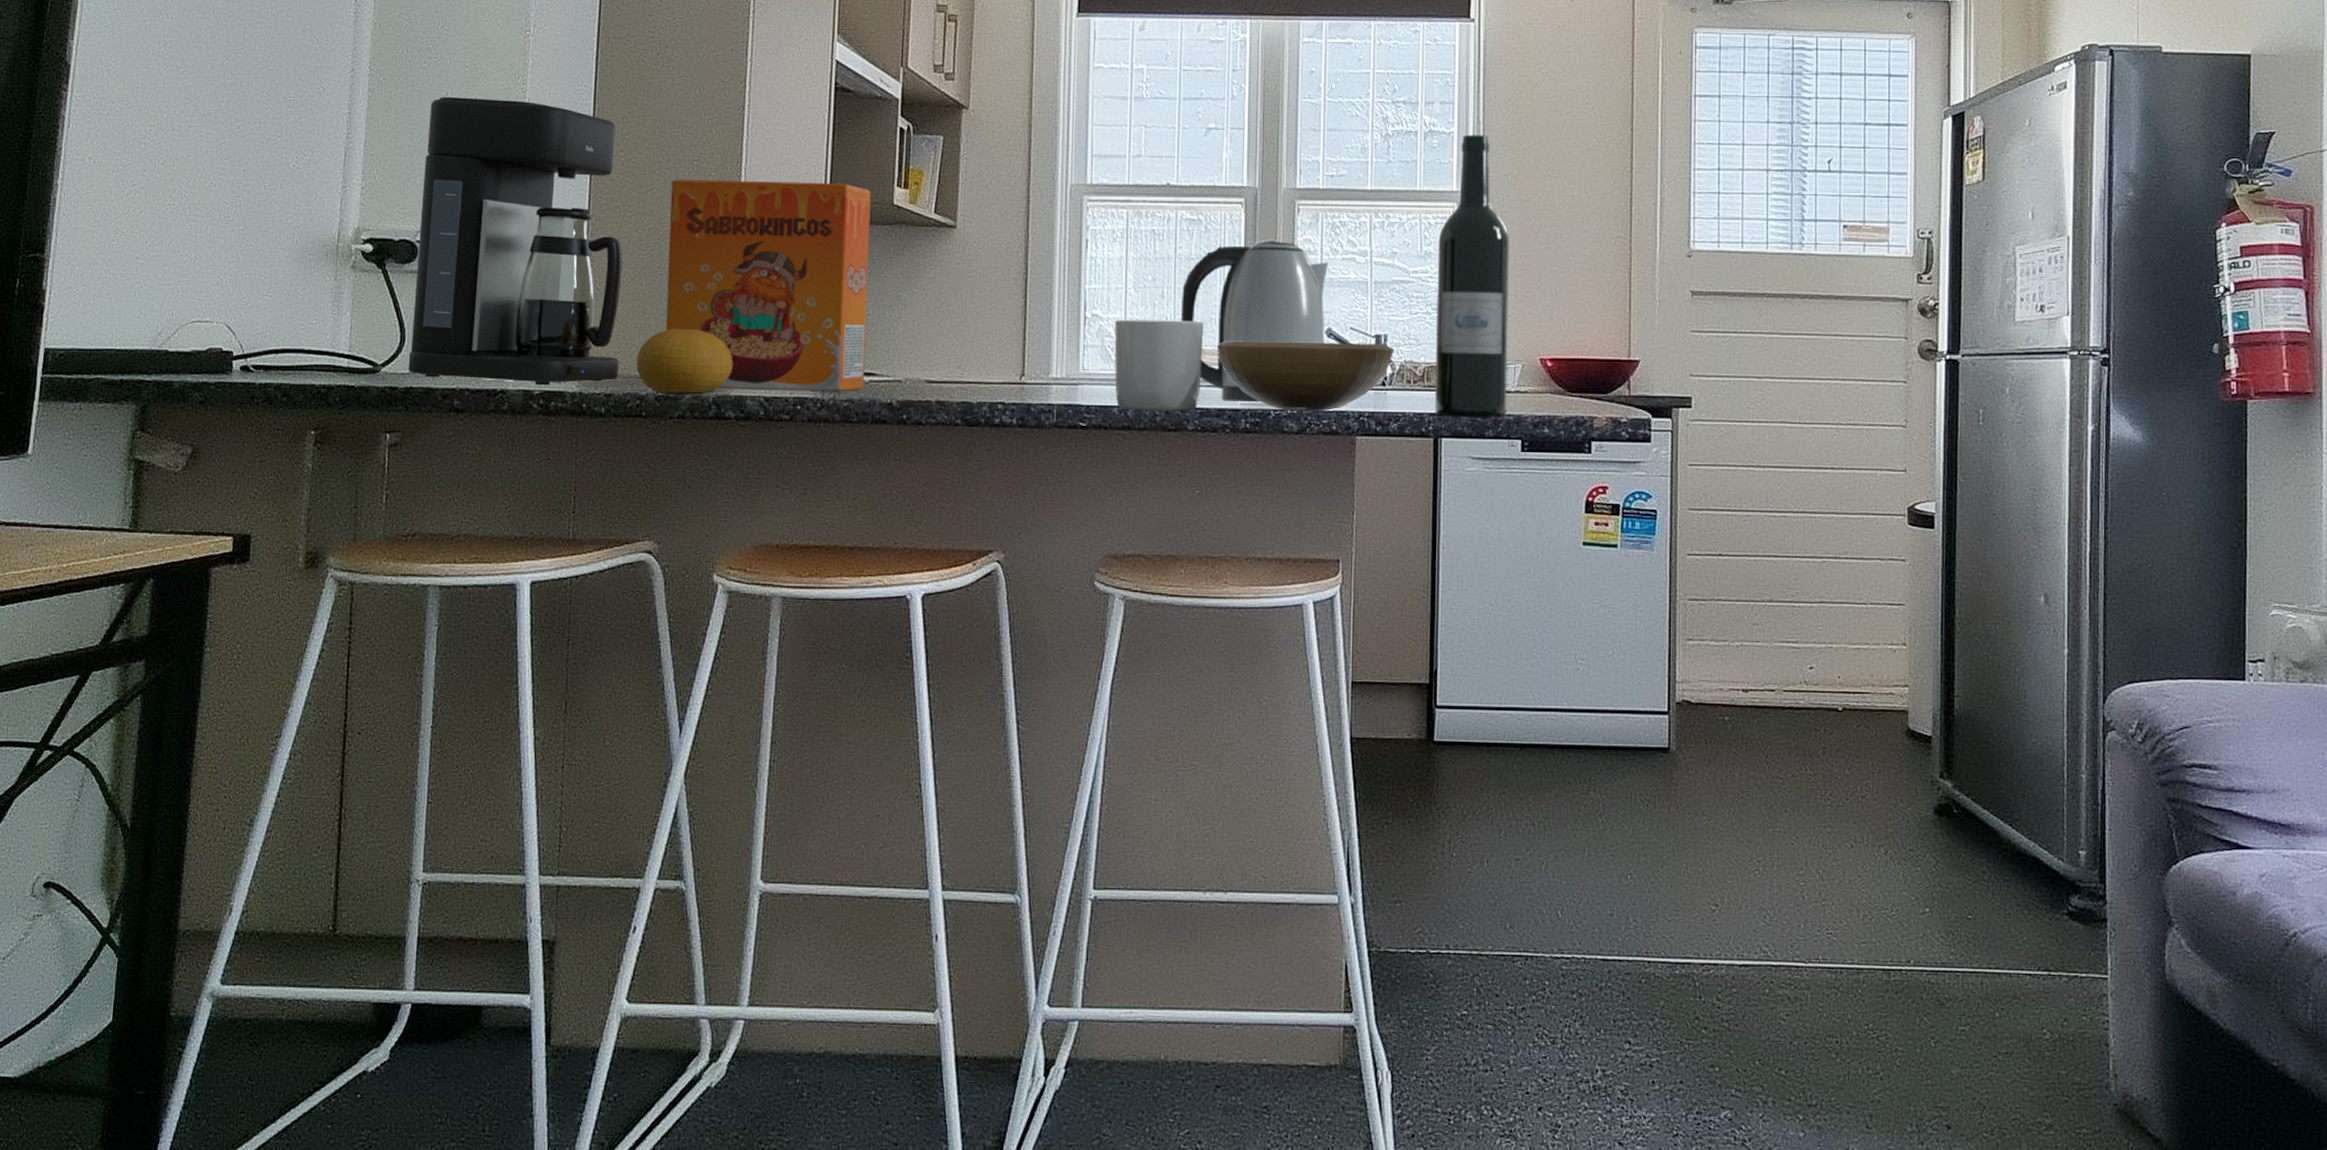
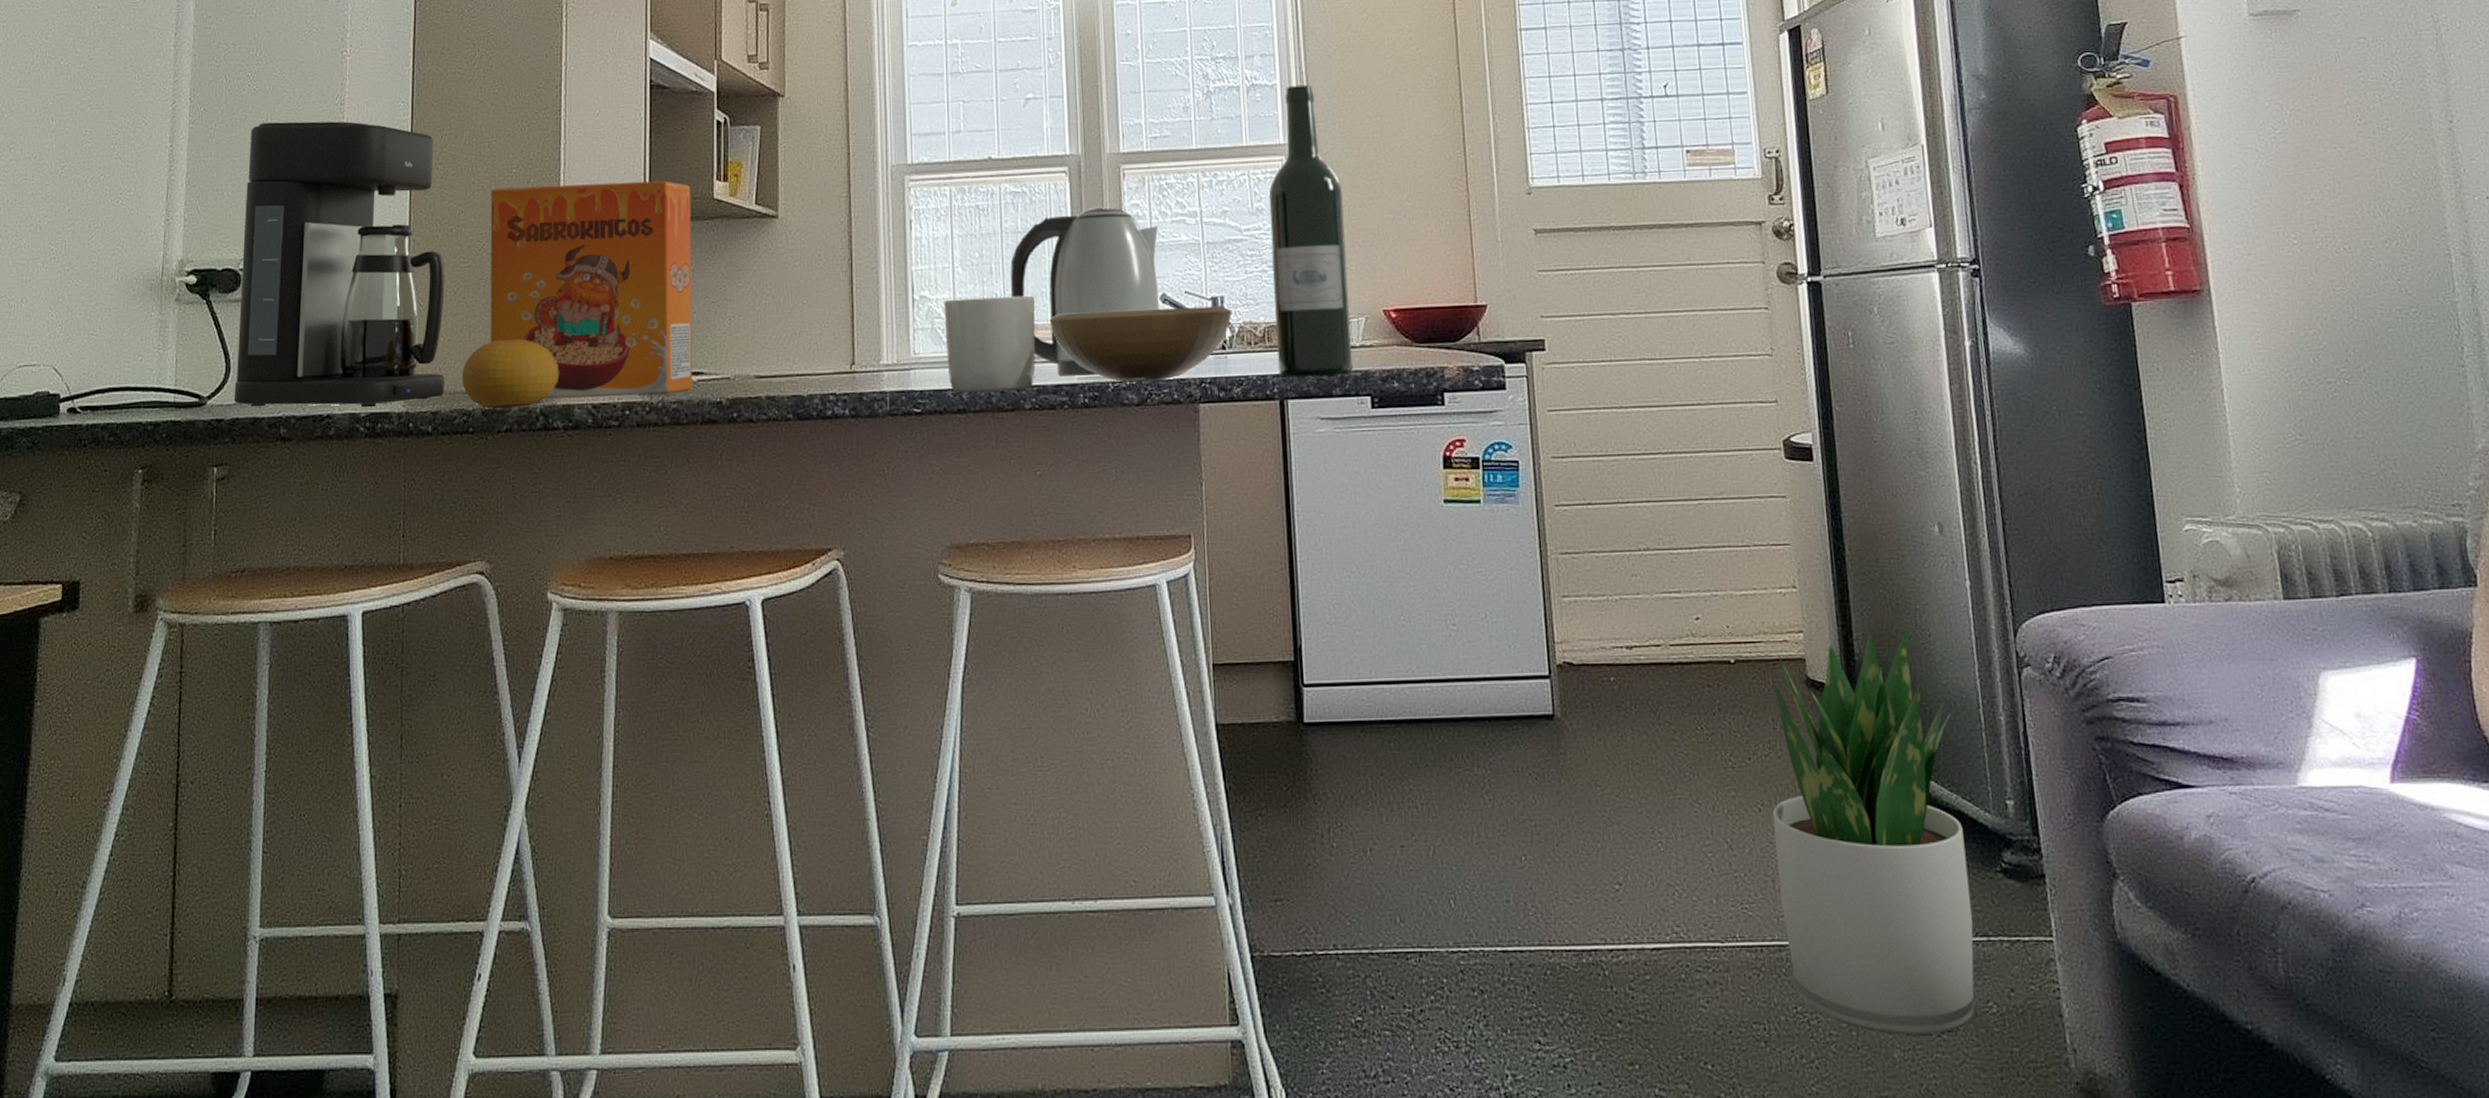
planter: none [1863,690,2037,1055] -> present [1772,630,1975,1035]

